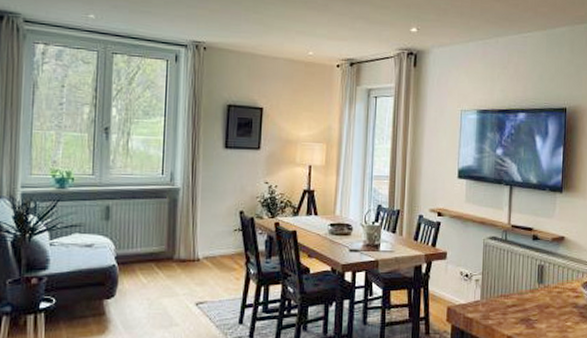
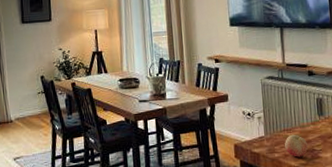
fruit: none [500,301,524,326] -> present [285,134,309,157]

